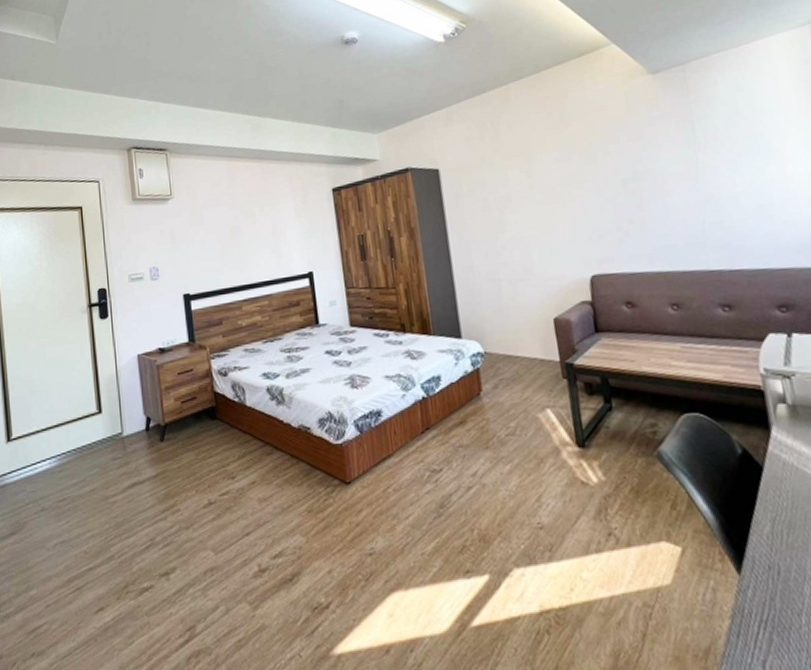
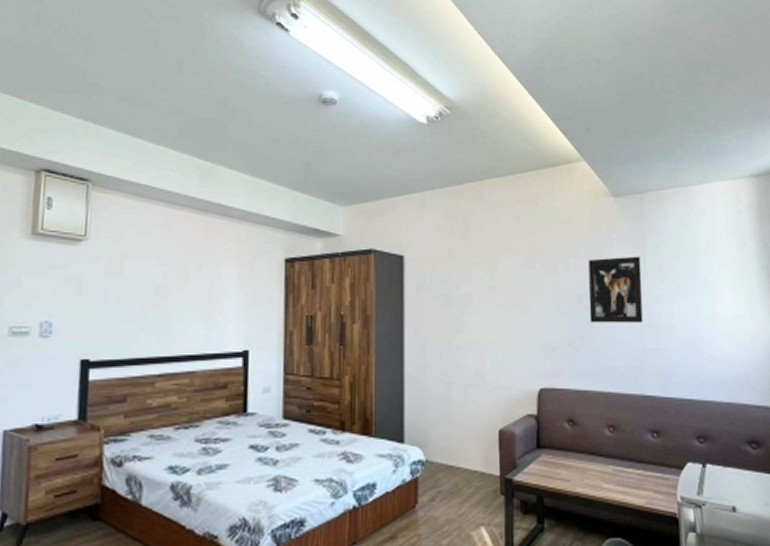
wall art: none [629,130,700,205] -> present [588,256,643,324]

